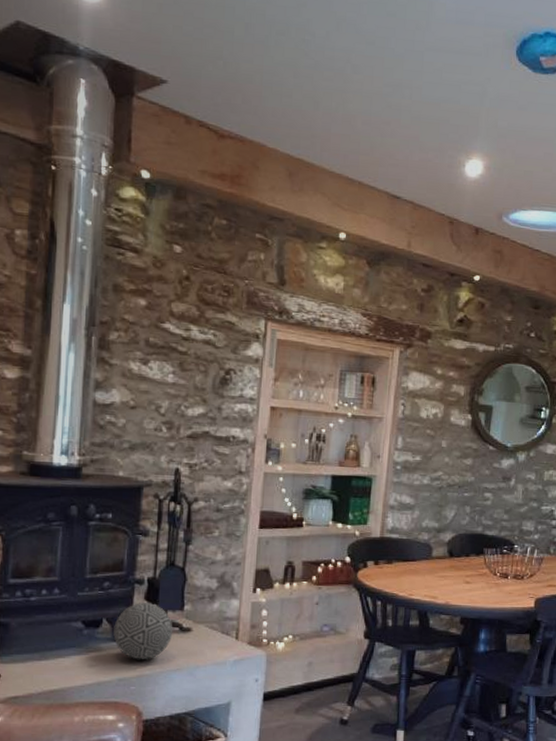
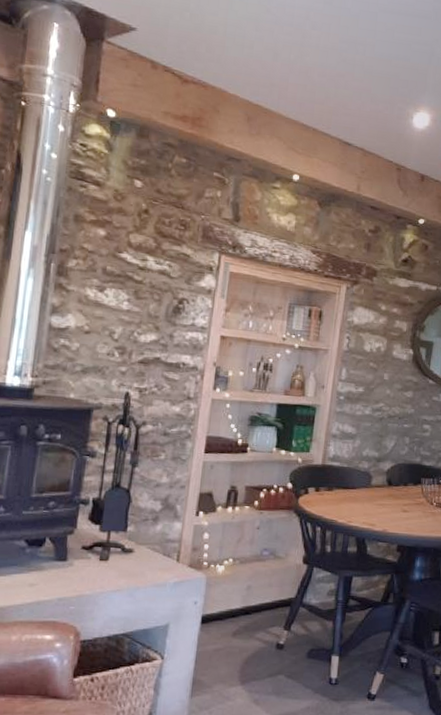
decorative ball: present [113,603,173,660] -> none [55,523,116,580]

